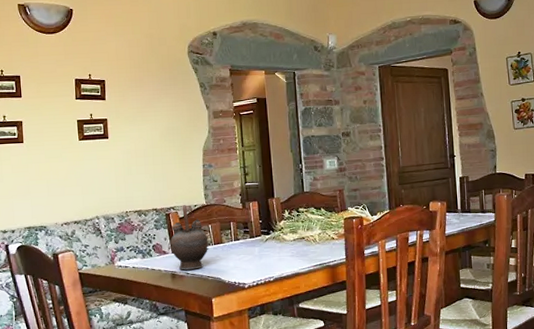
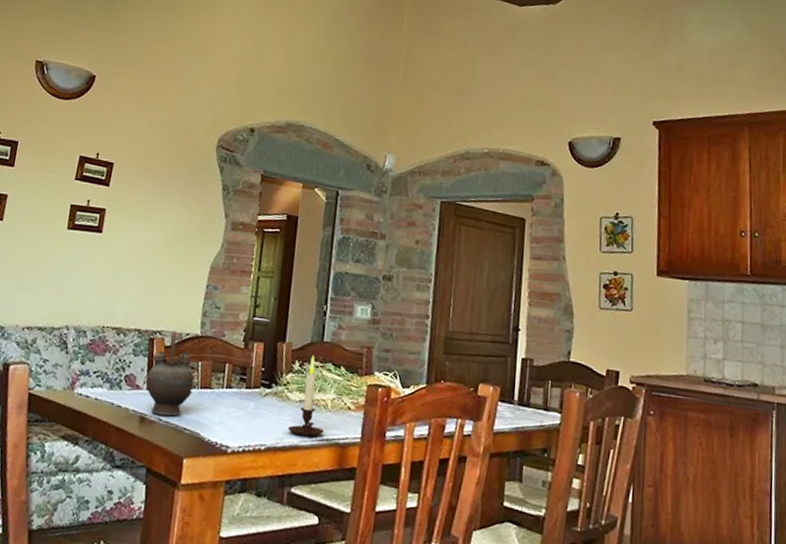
candle: none [288,204,316,266] -> present [287,355,324,437]

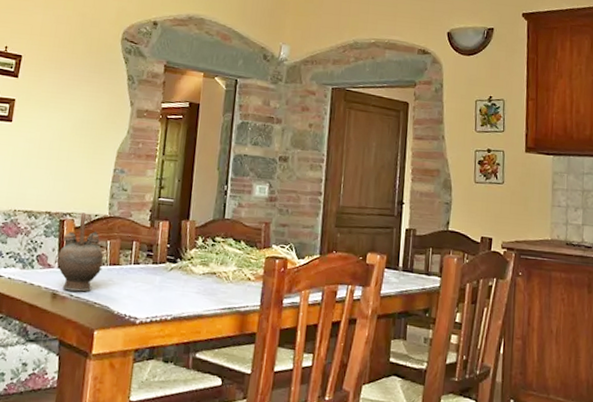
candle: present [287,355,324,437] -> none [192,231,226,307]

